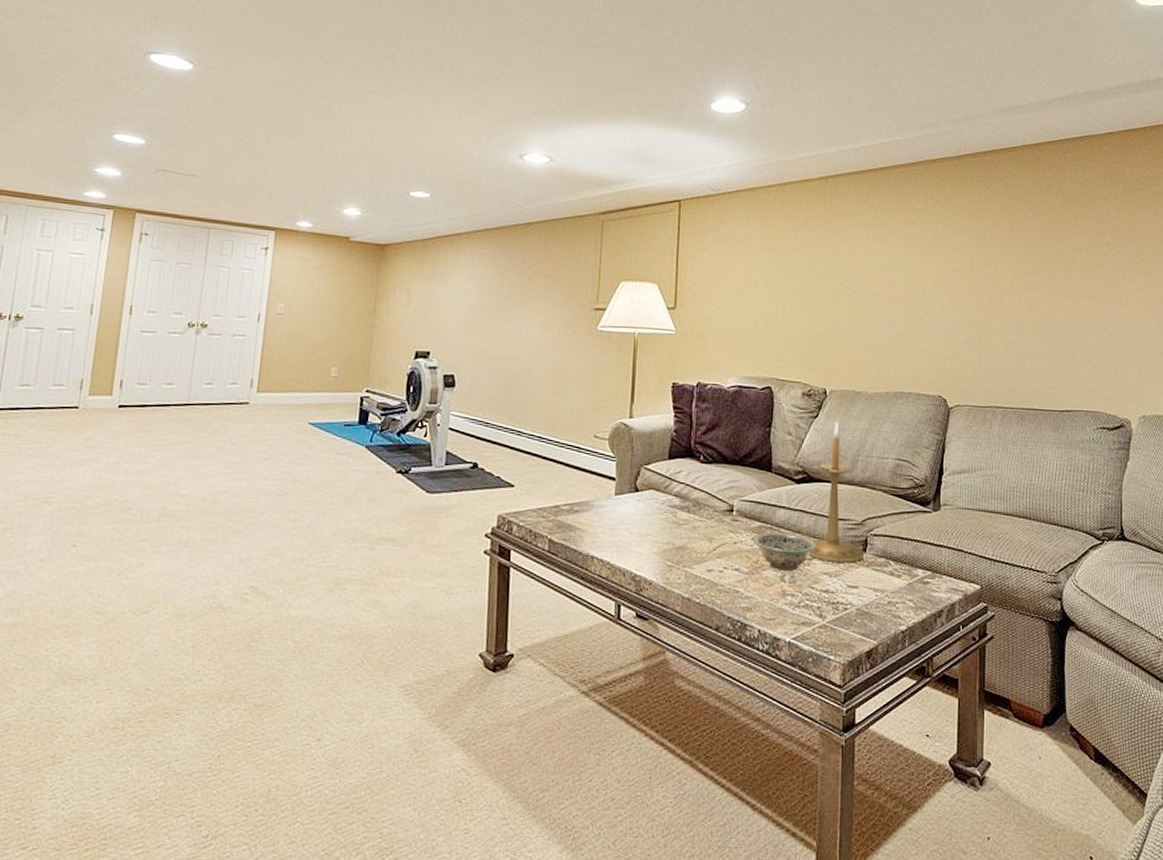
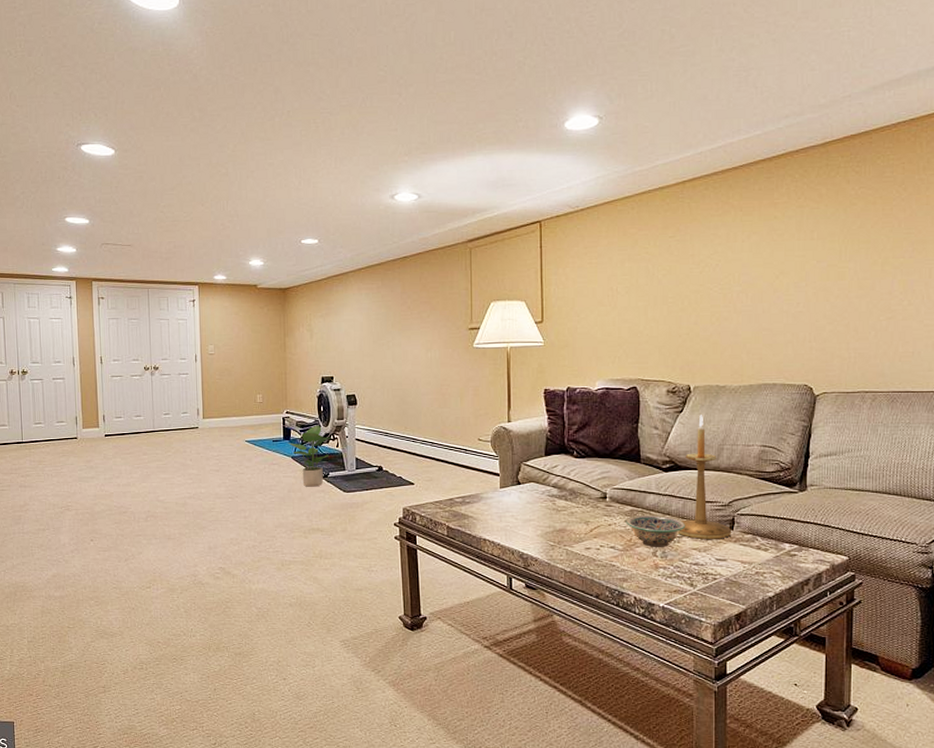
potted plant: none [363,408,422,485] -> present [288,425,334,487]

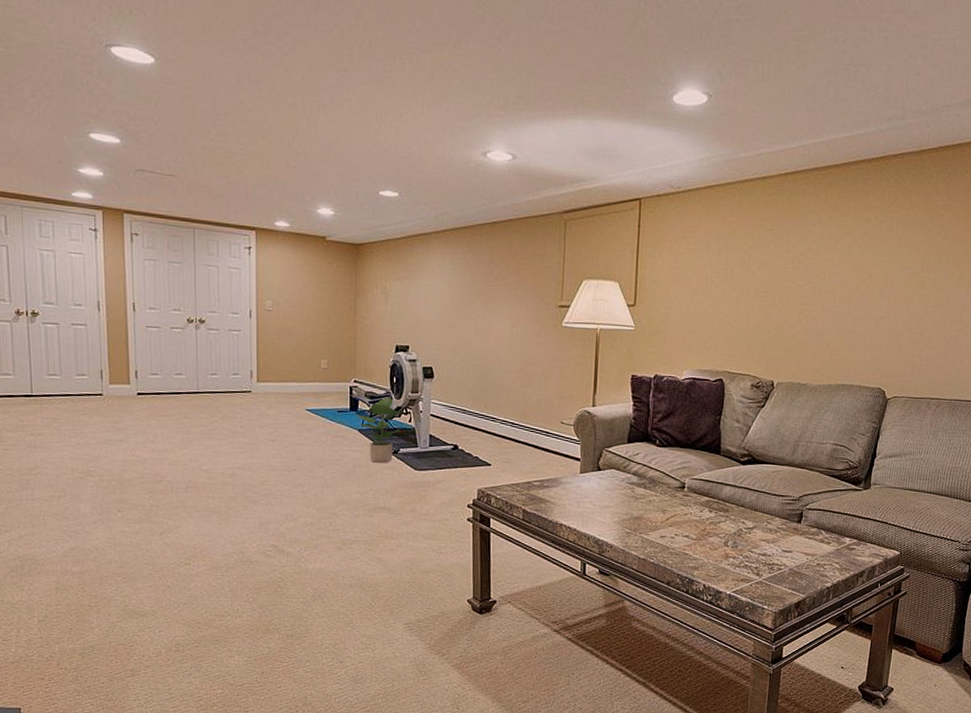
decorative bowl: present [626,515,686,548] -> none [701,506,758,539]
candlestick: present [677,415,731,540] -> none [749,411,799,532]

